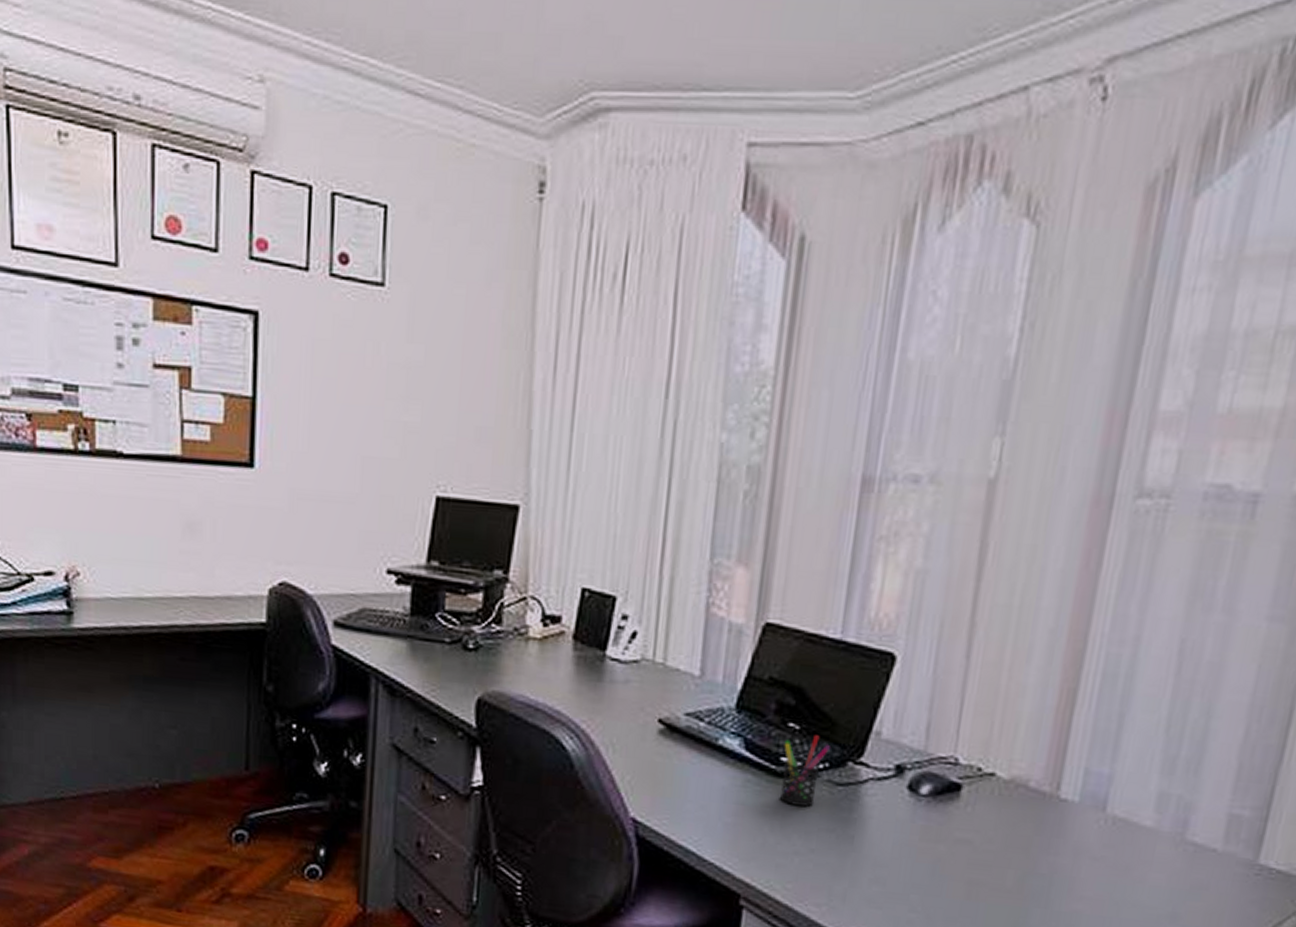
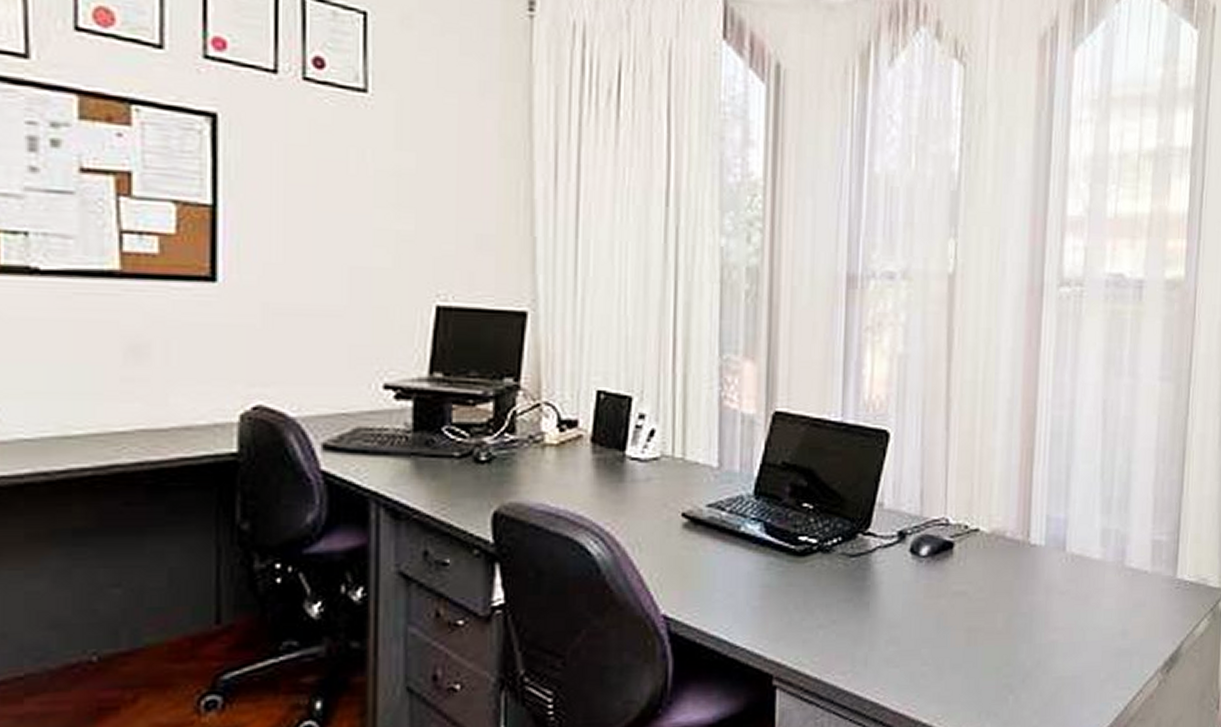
pen holder: present [779,735,831,807] -> none [800,512,842,581]

